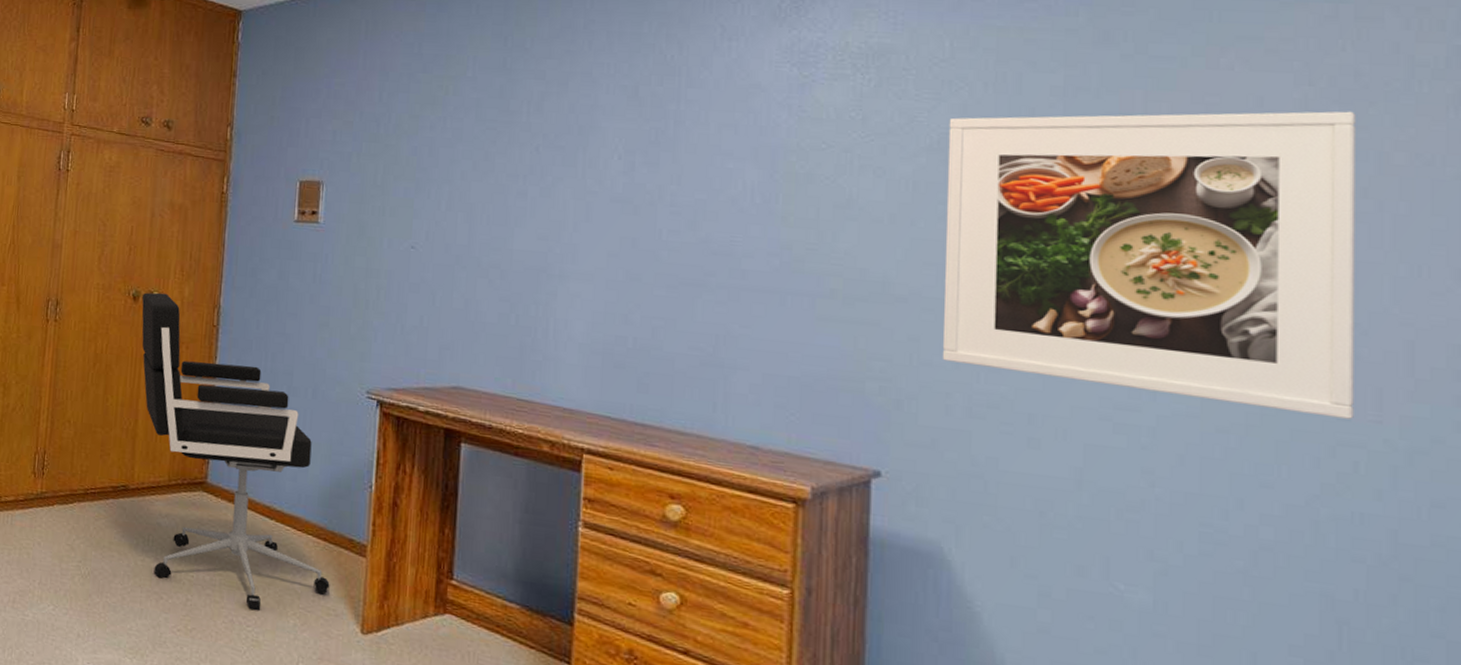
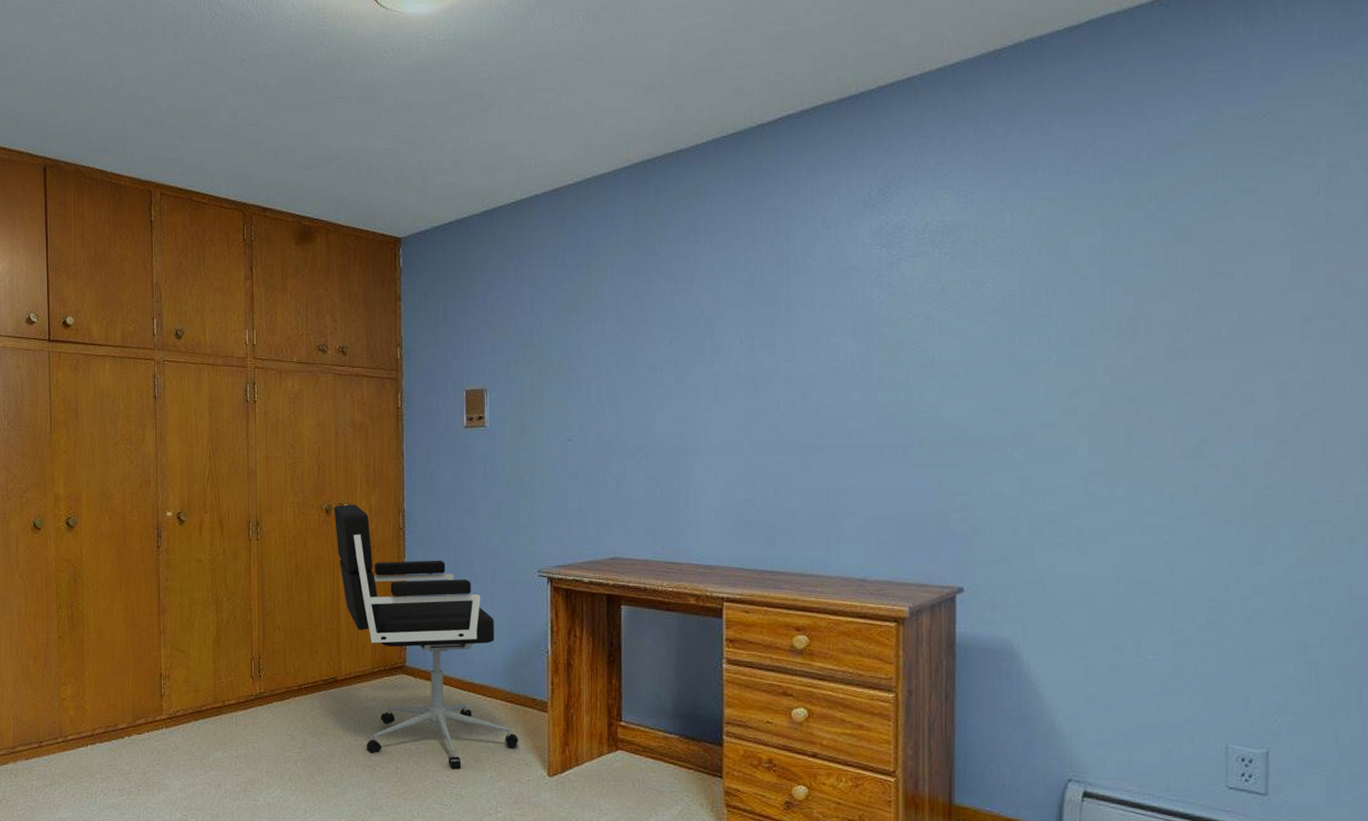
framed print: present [942,111,1355,419] -> none [1009,247,1326,502]

